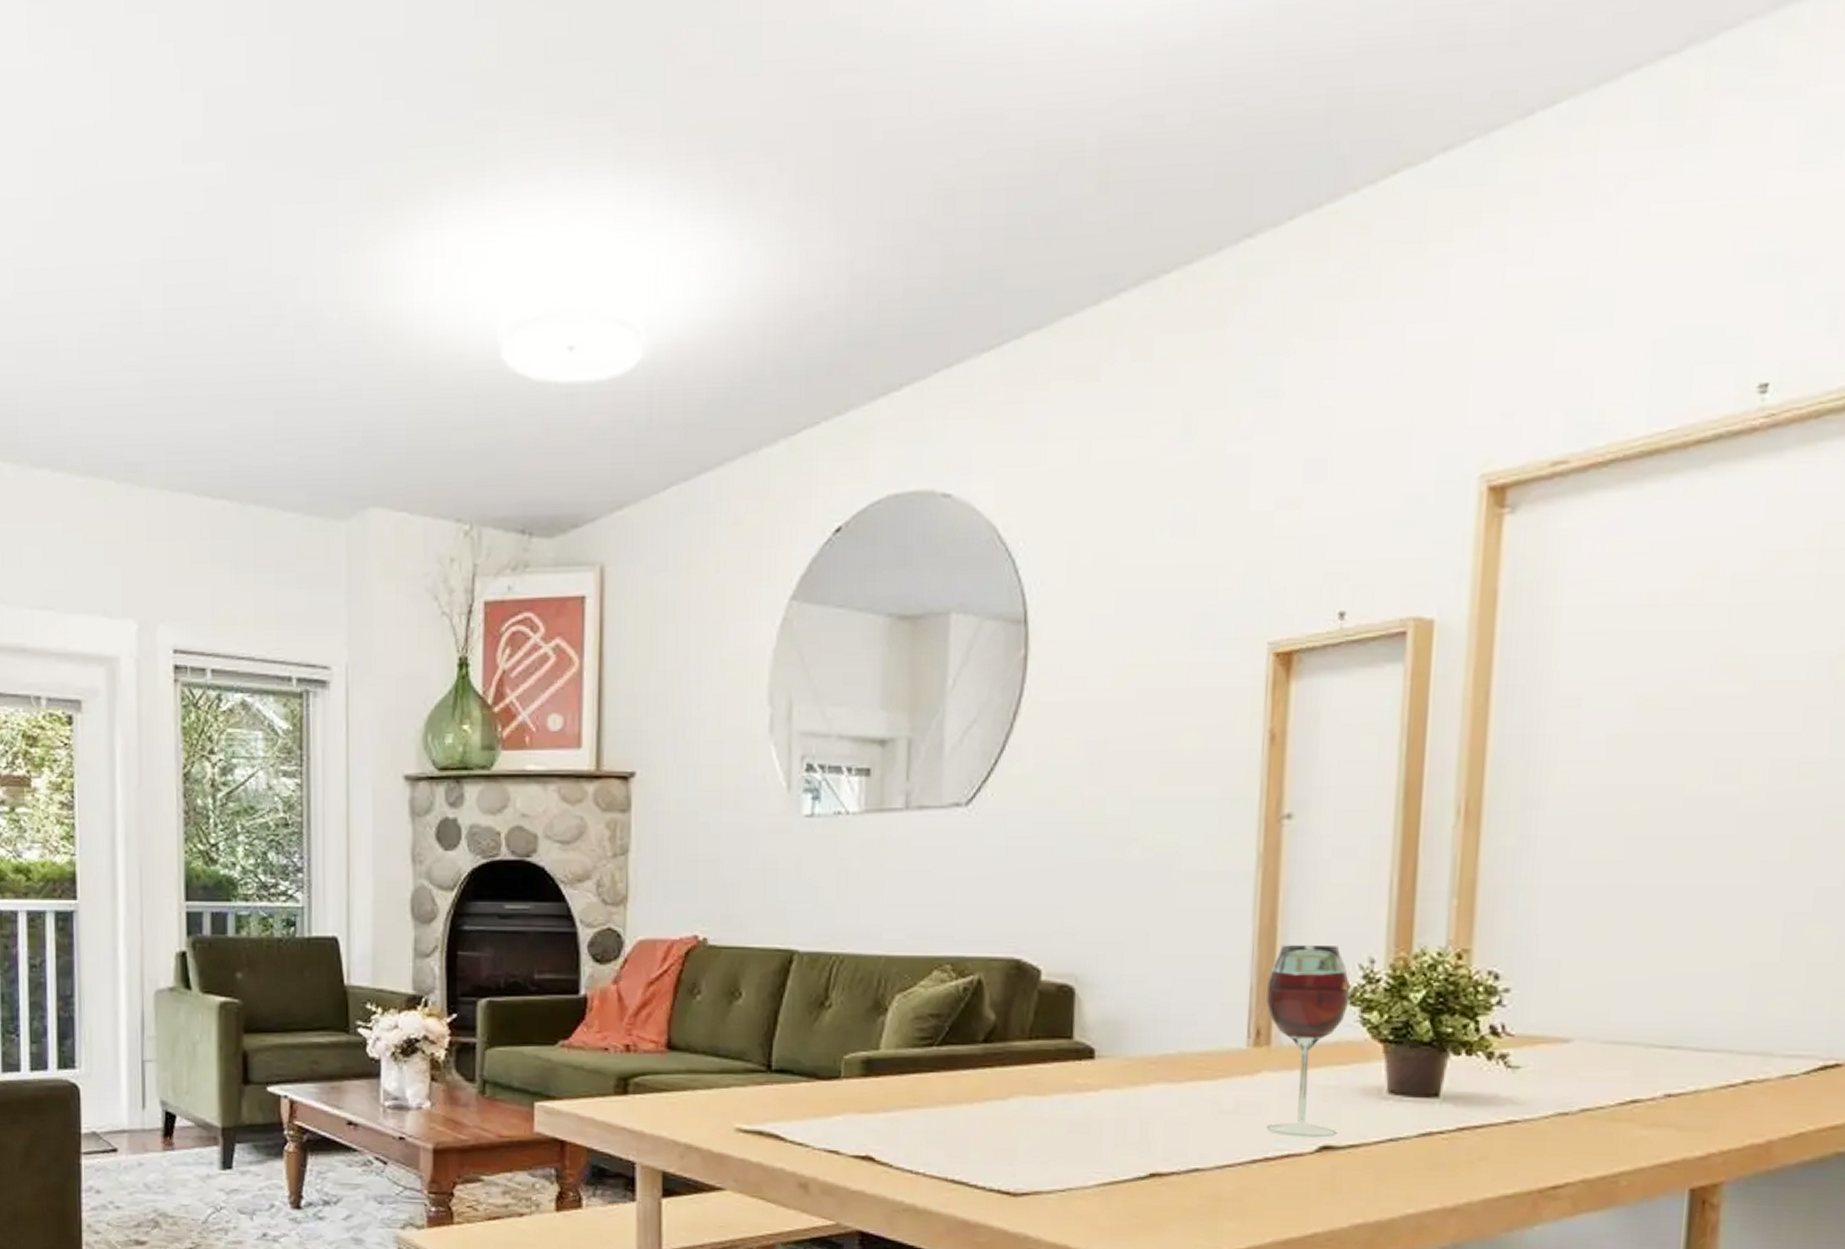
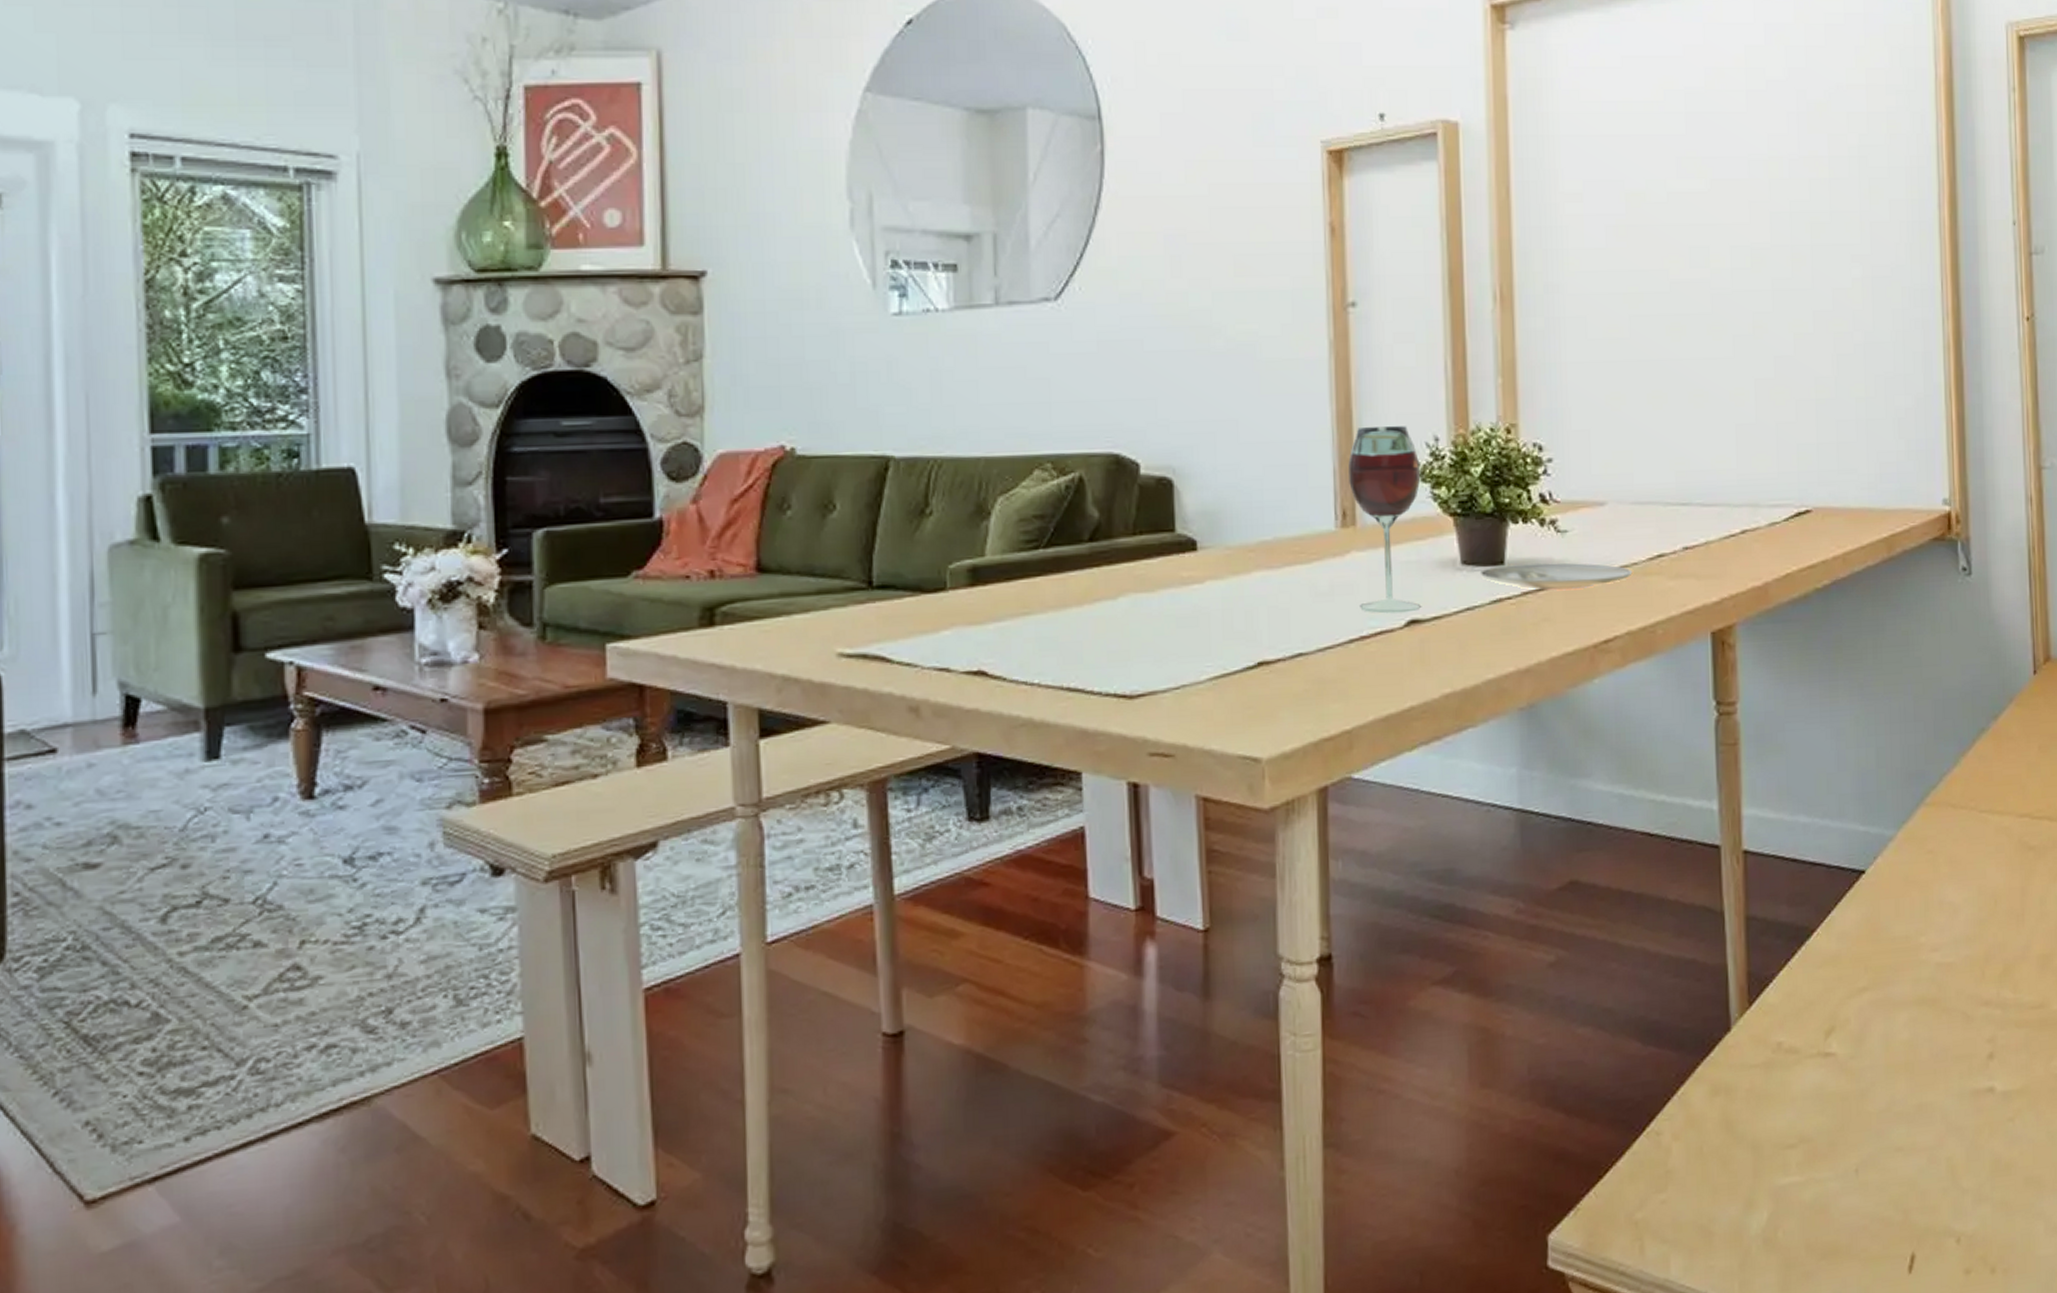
plate: none [1409,1098,1597,1129] -> present [1480,563,1633,590]

